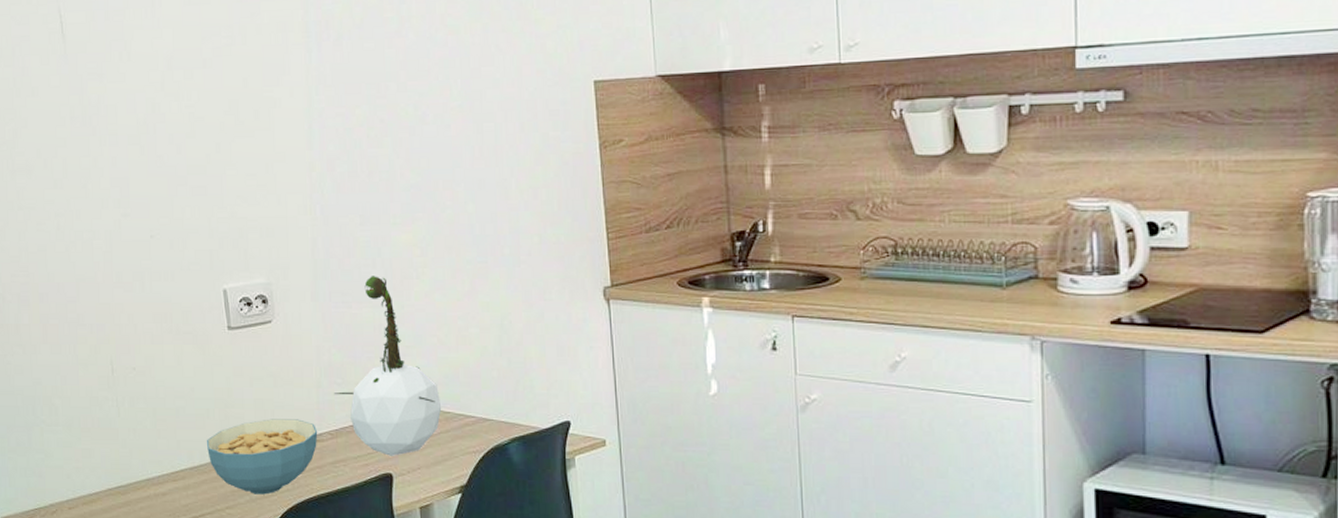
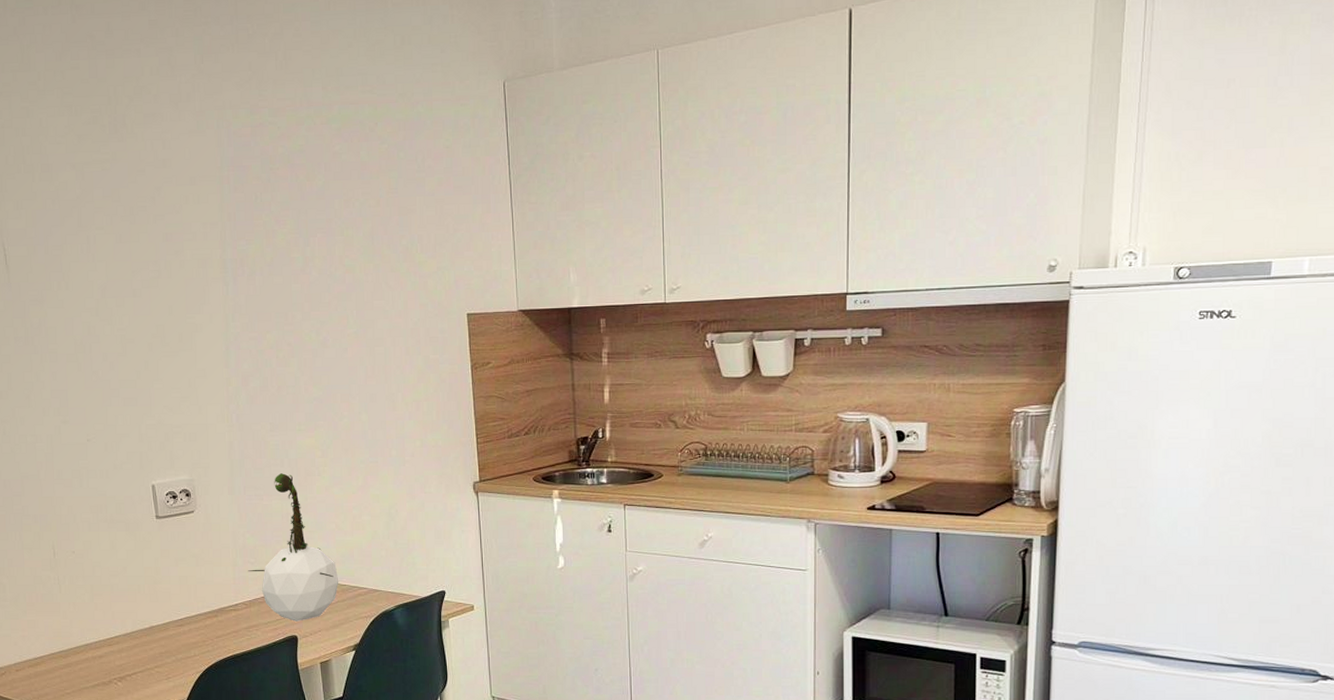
cereal bowl: present [207,419,318,495] -> none [138,592,234,655]

